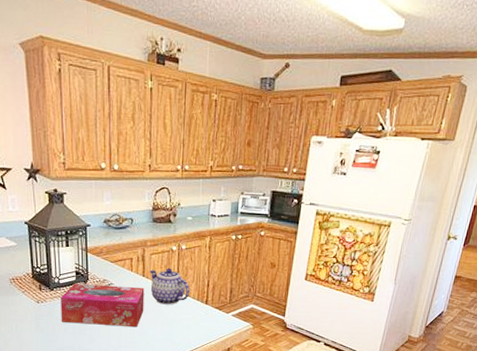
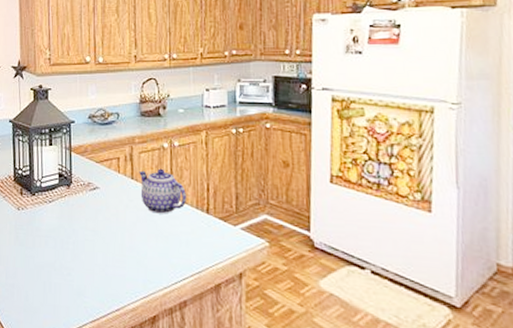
tissue box: present [61,284,145,328] -> none [42,188,134,242]

